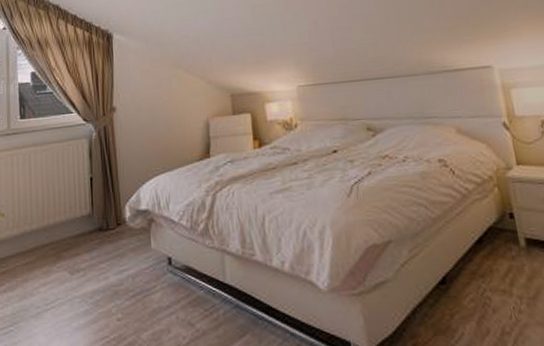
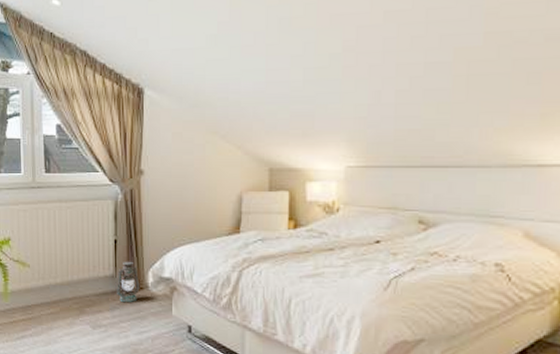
lantern: none [91,197,118,242] -> present [114,261,140,303]

